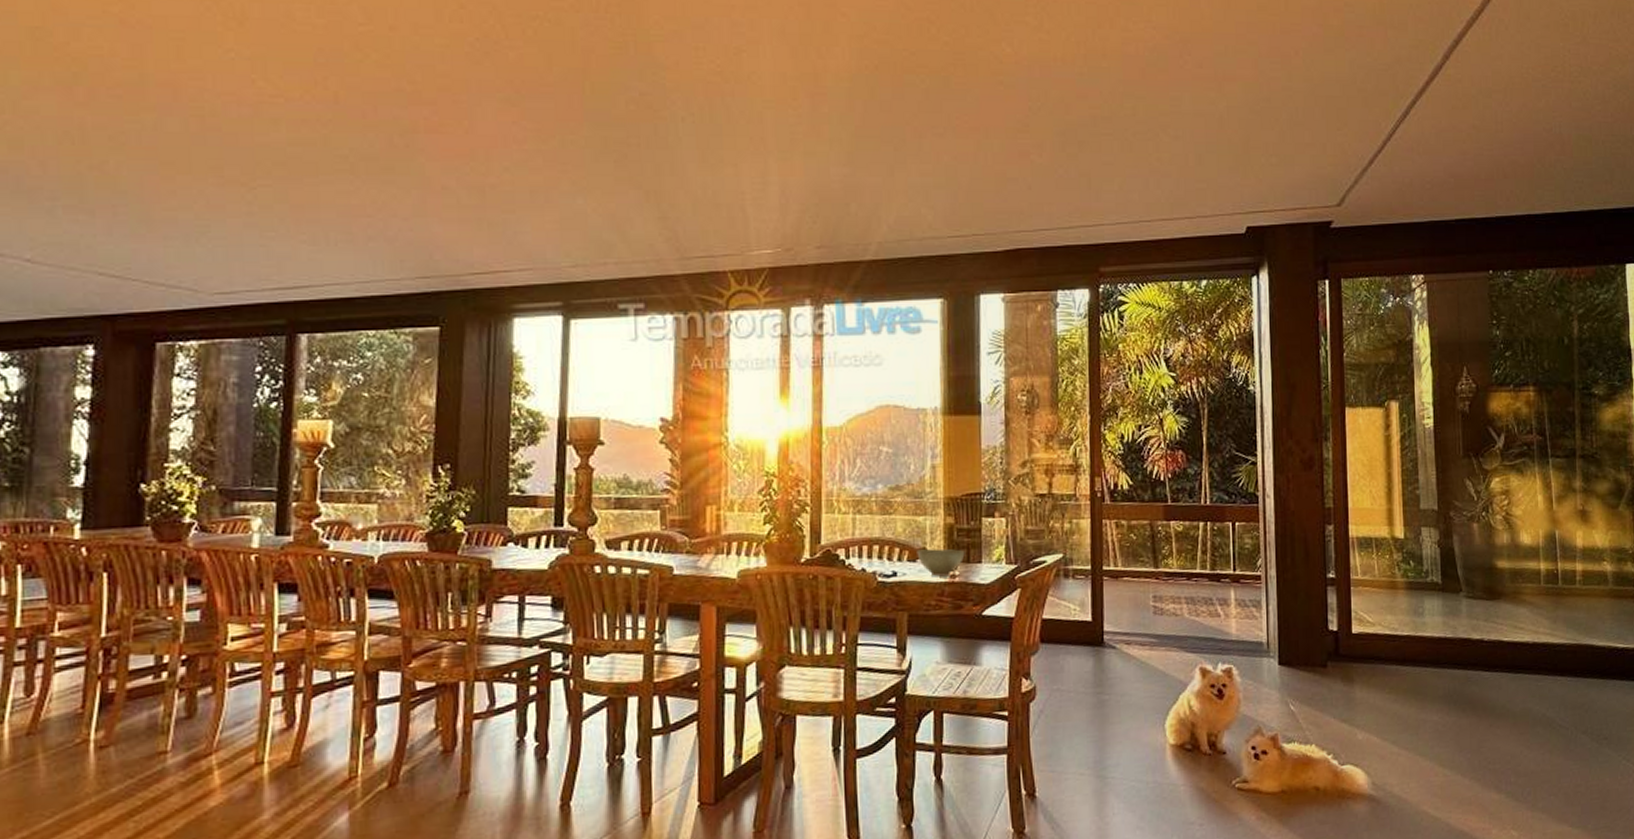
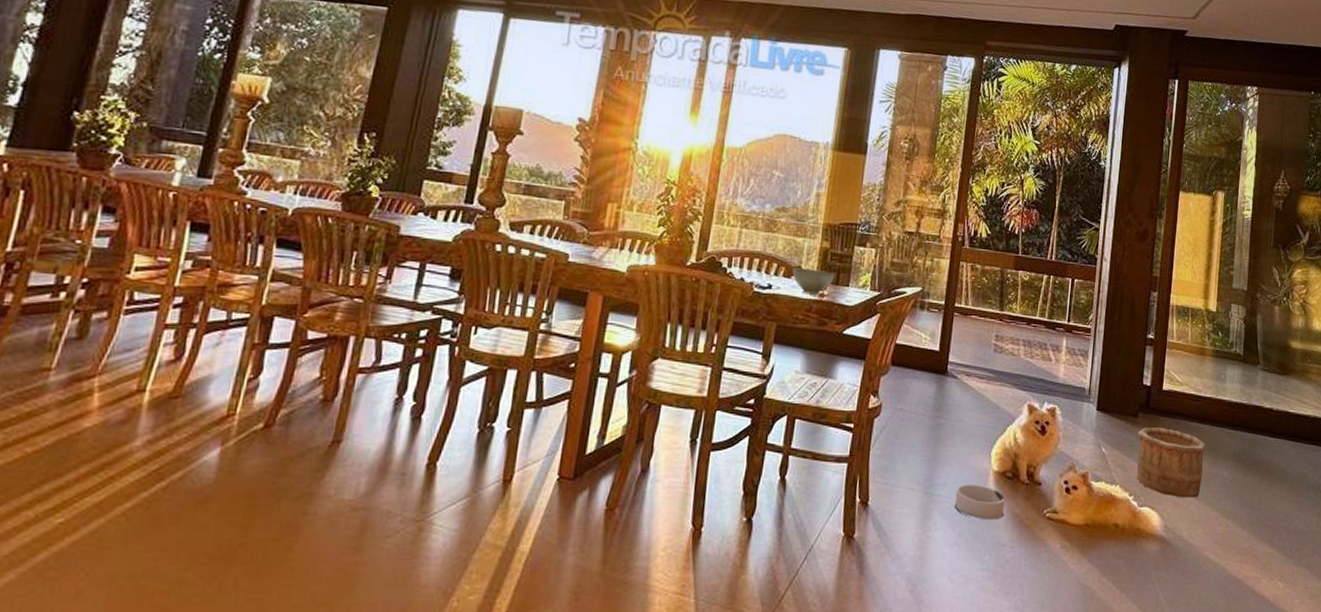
pet bowl: none [1130,760,1188,799] -> present [954,484,1006,521]
wooden bucket: none [1328,675,1409,751] -> present [1136,427,1206,498]

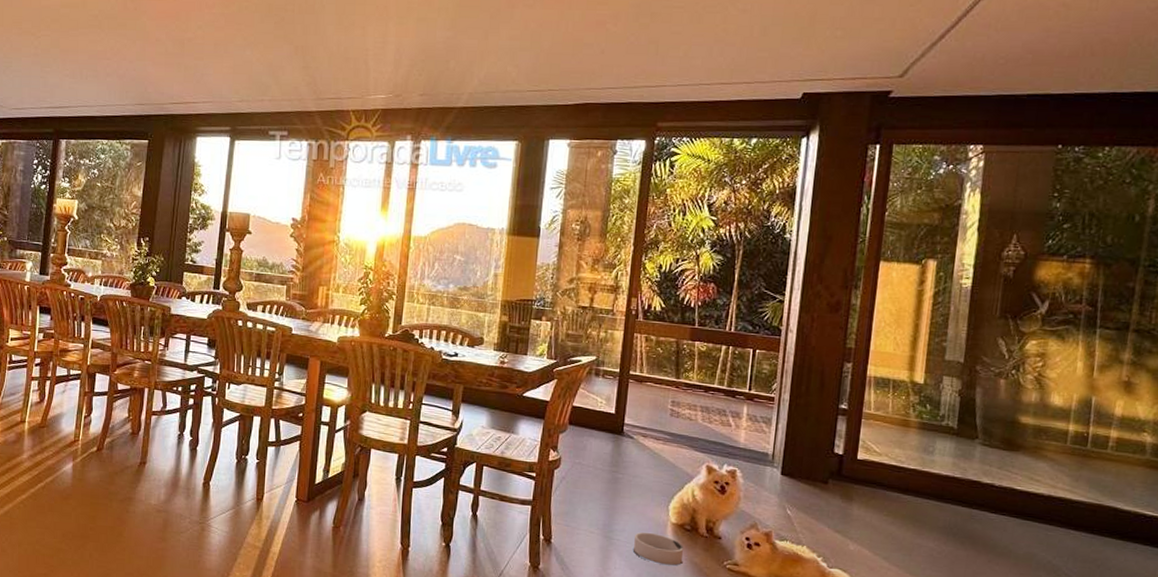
bowl: present [792,267,836,295] -> none [475,338,514,362]
wooden bucket: present [1136,427,1206,498] -> none [826,494,908,566]

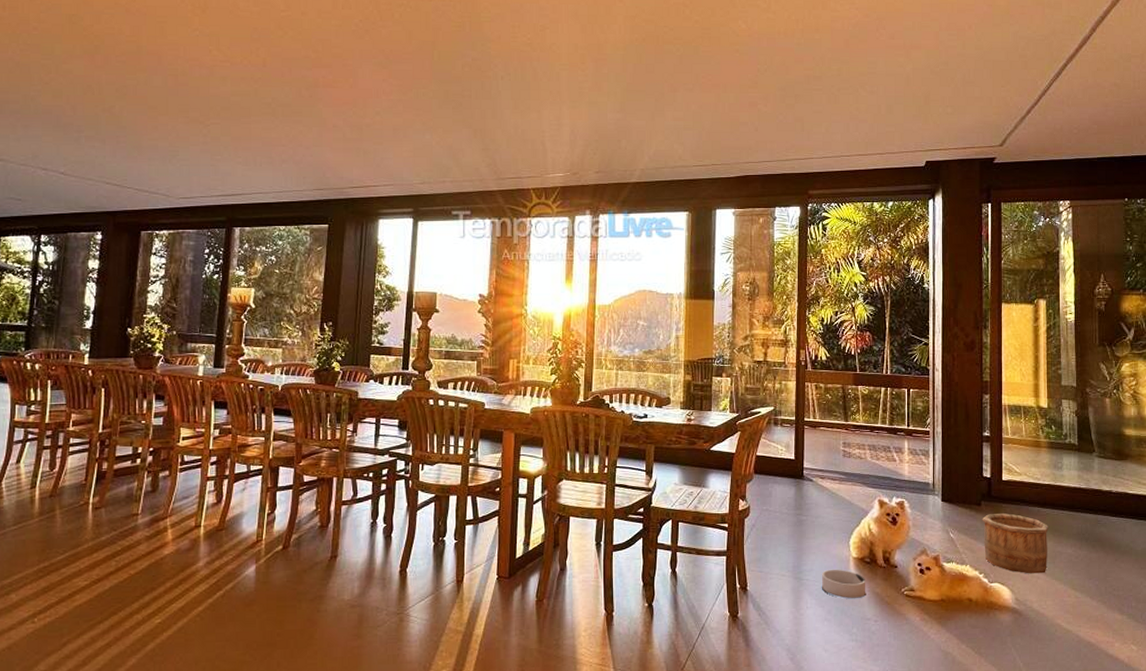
wooden bucket: none [826,494,908,566] -> present [982,513,1048,574]

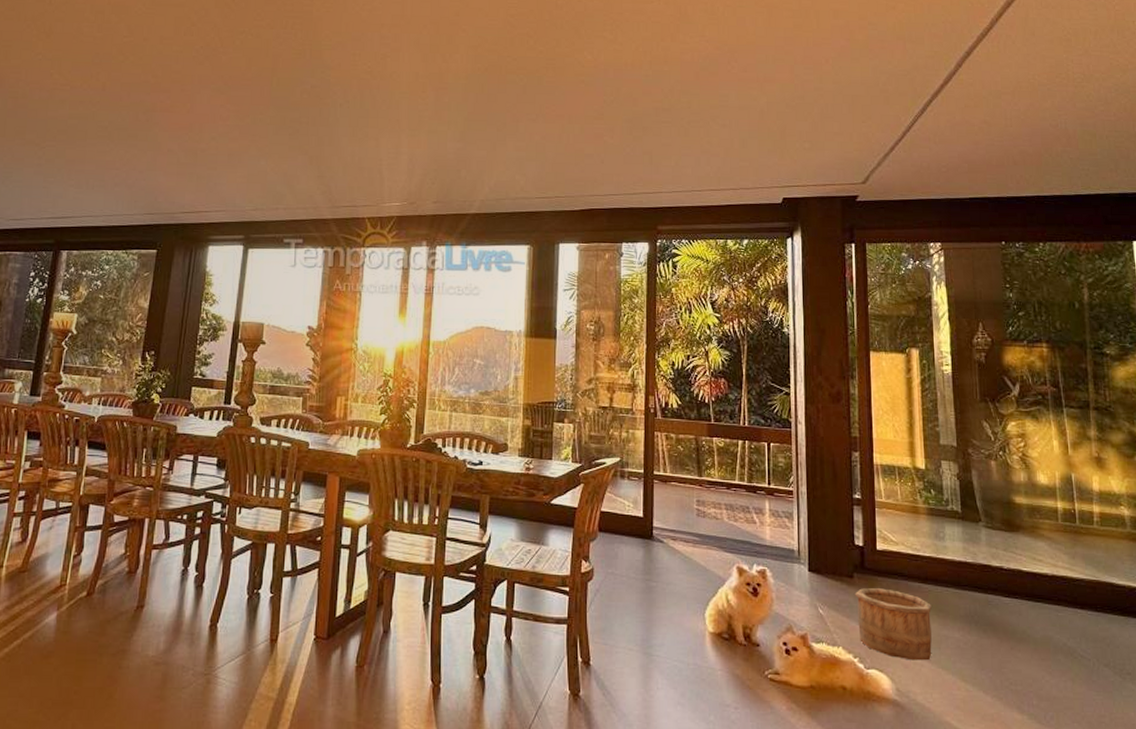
pet bowl: present [821,569,866,600] -> none [673,644,725,681]

